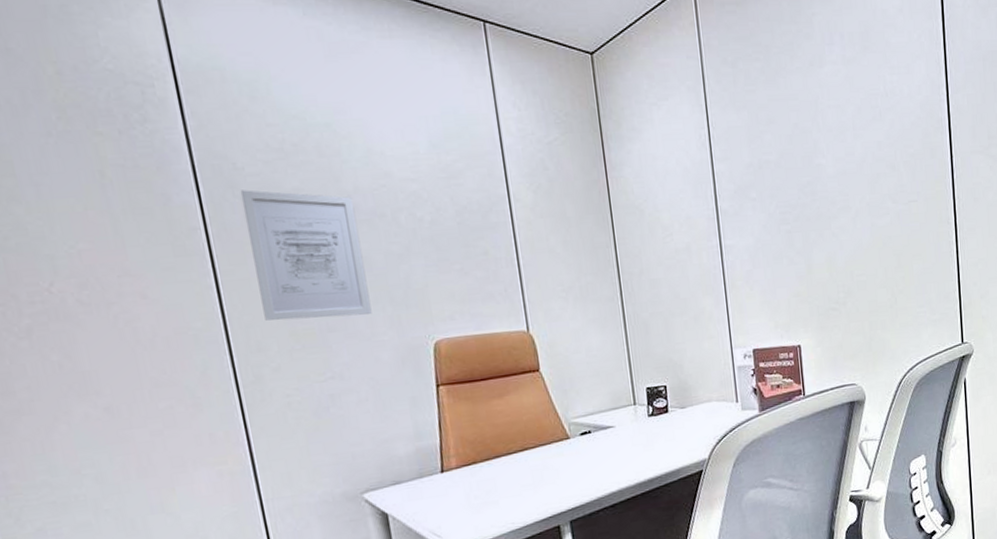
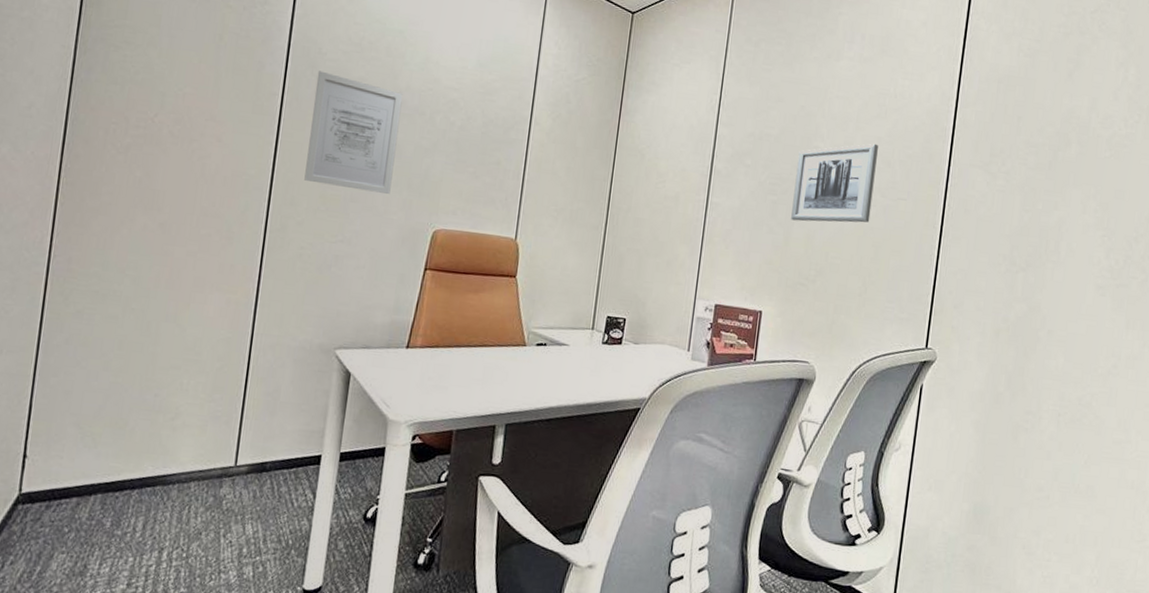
wall art: none [802,149,886,247] -> present [791,143,878,223]

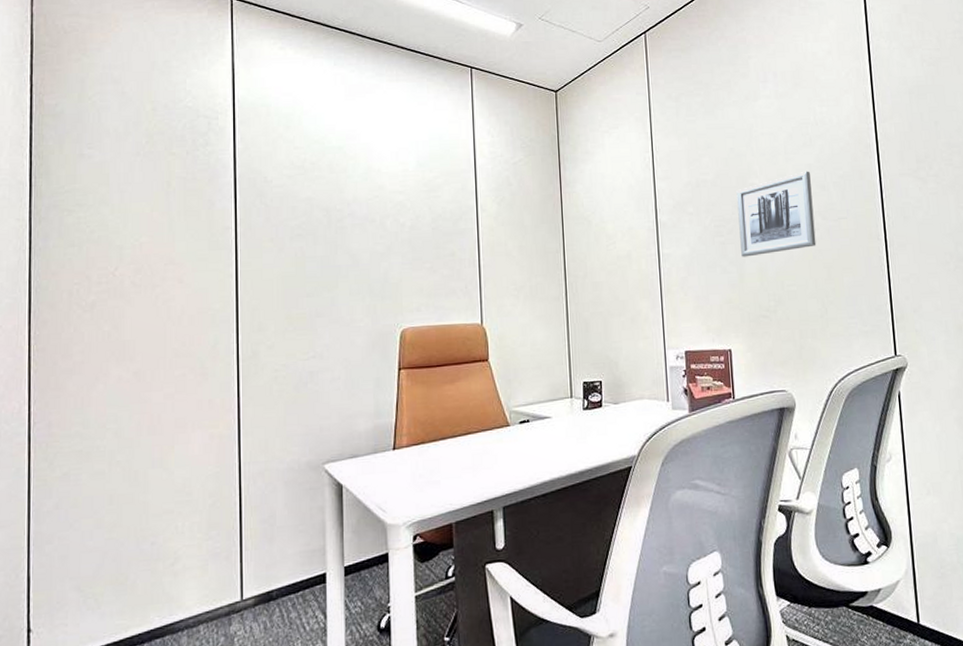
wall art: present [304,71,403,194] -> none [266,198,353,306]

